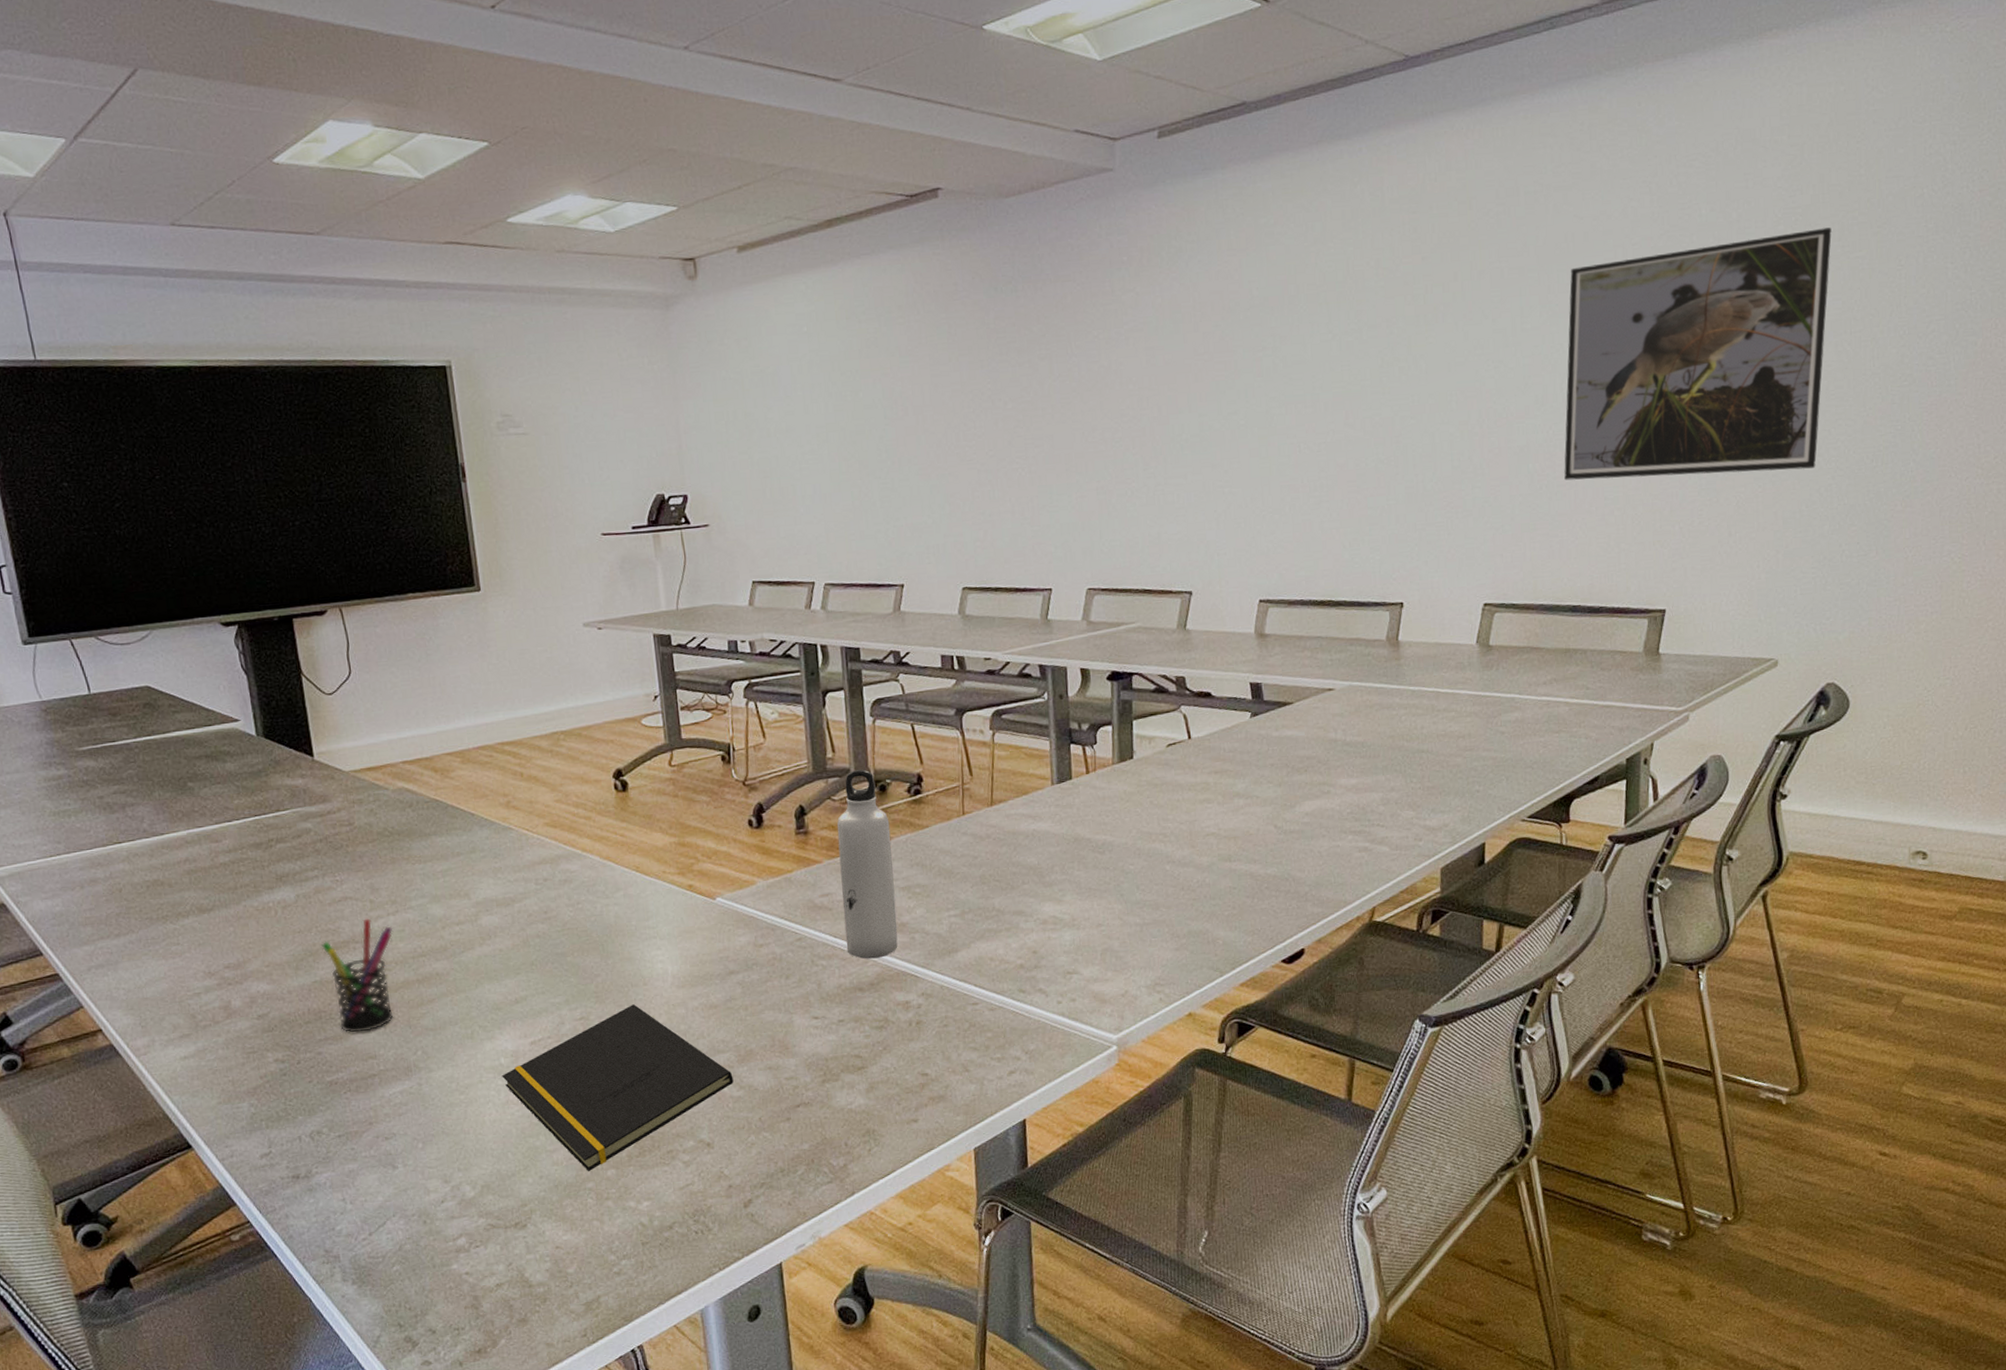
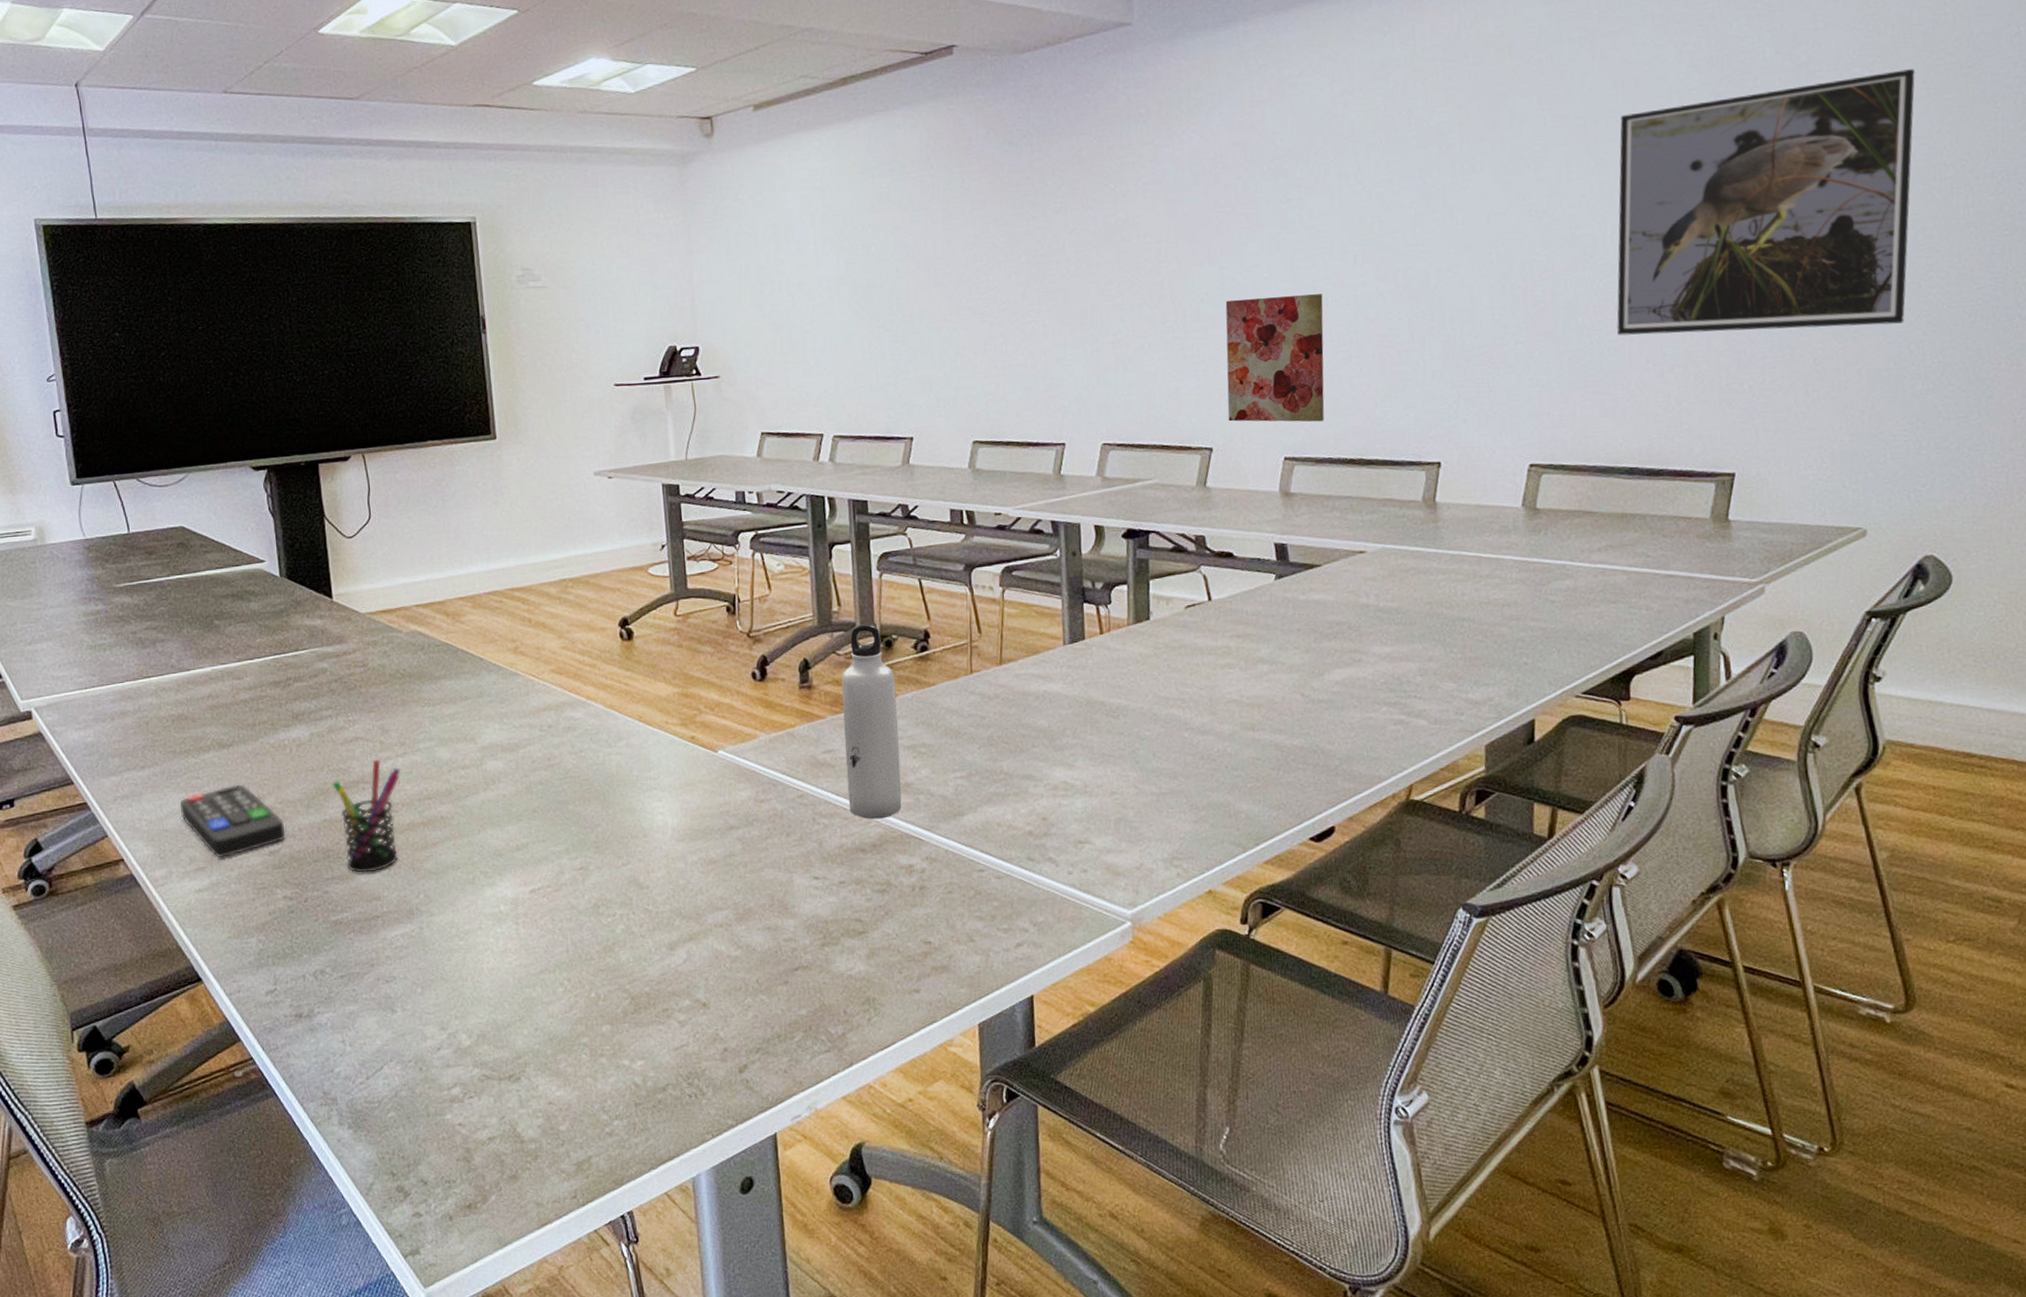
remote control: none [160,949,275,1025] -> present [180,784,286,859]
notepad: present [502,1004,734,1171] -> none [501,856,731,1026]
wall art: none [1204,441,1297,566] -> present [1225,294,1325,422]

